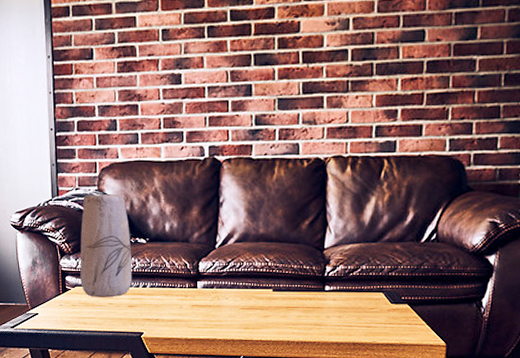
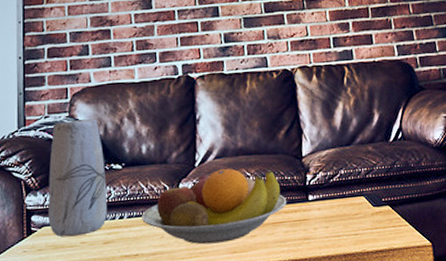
fruit bowl: none [163,253,303,319] -> present [142,169,287,245]

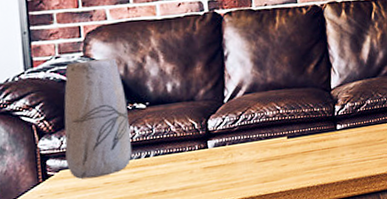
fruit bowl: present [142,169,287,245] -> none [169,103,316,177]

